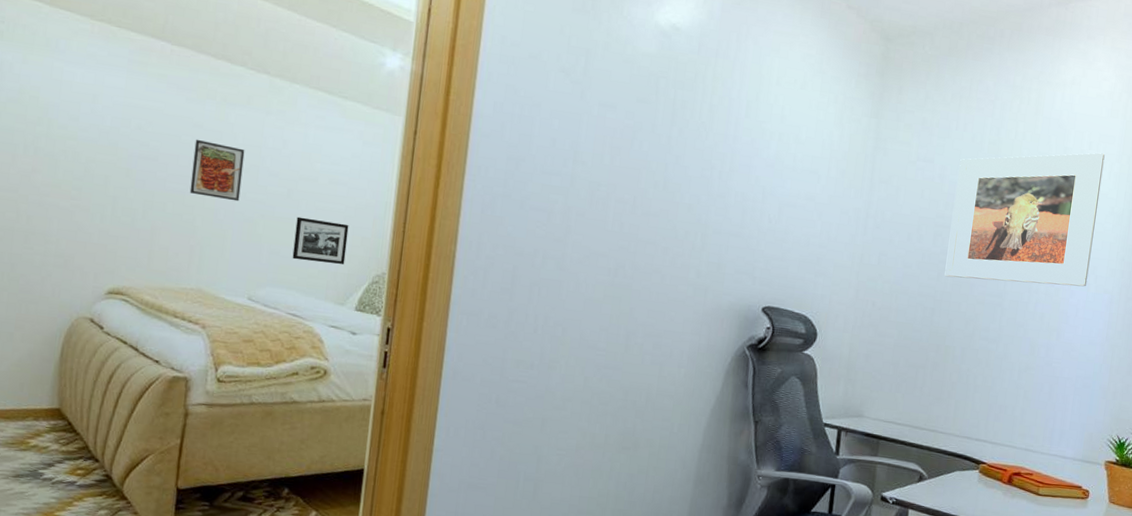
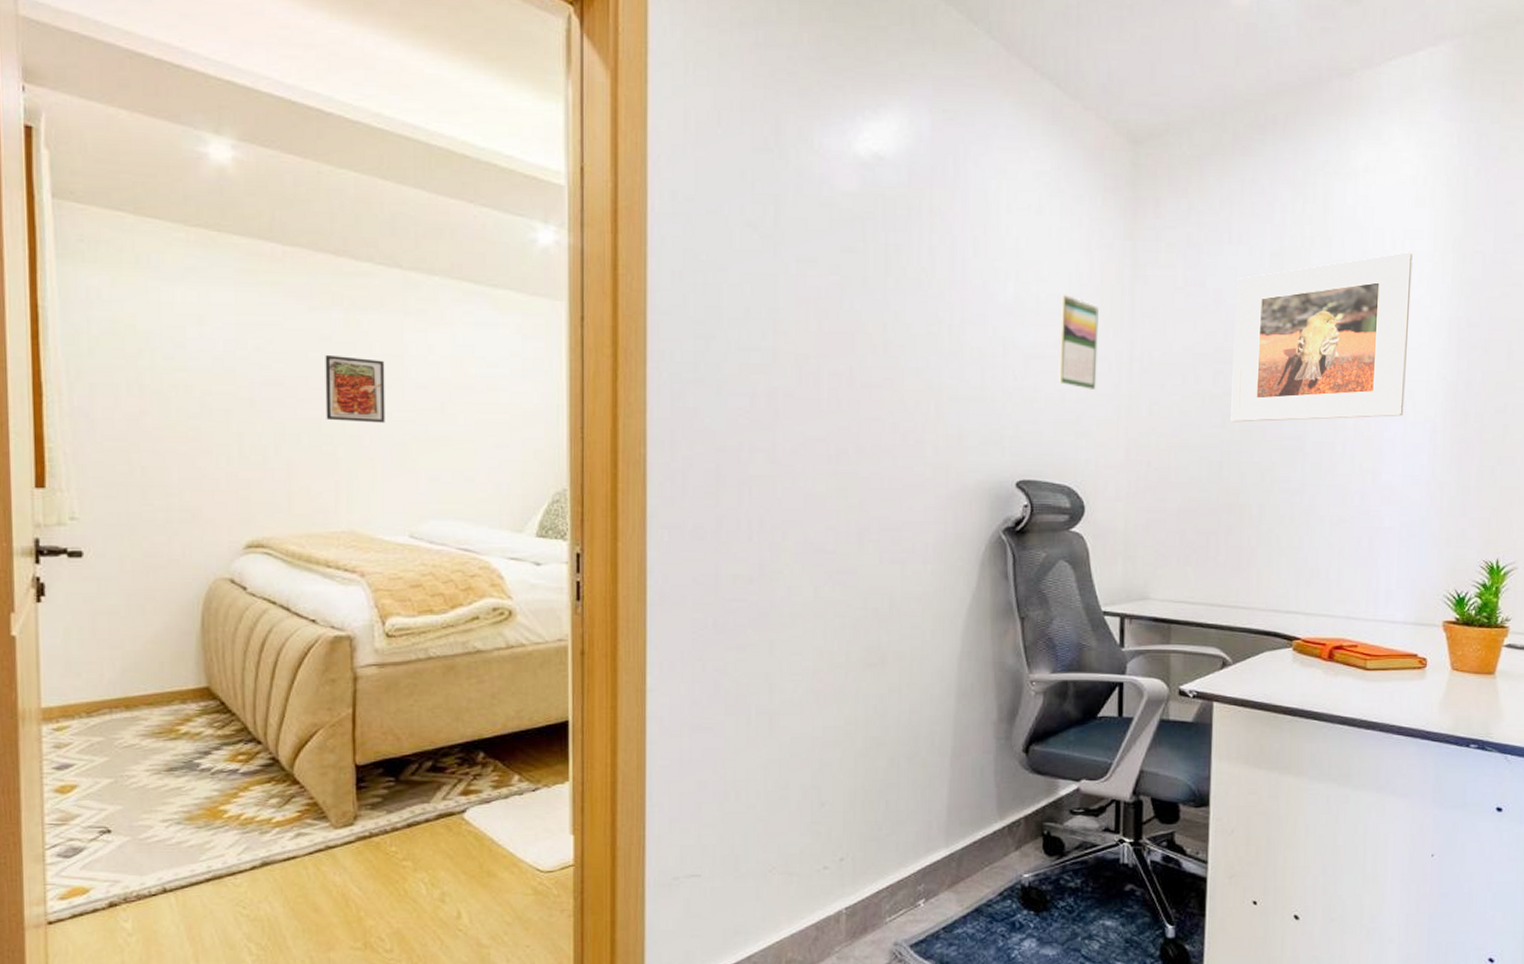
picture frame: present [292,216,349,264] -> none [455,433,518,485]
calendar: none [805,156,845,238] -> present [1058,294,1099,389]

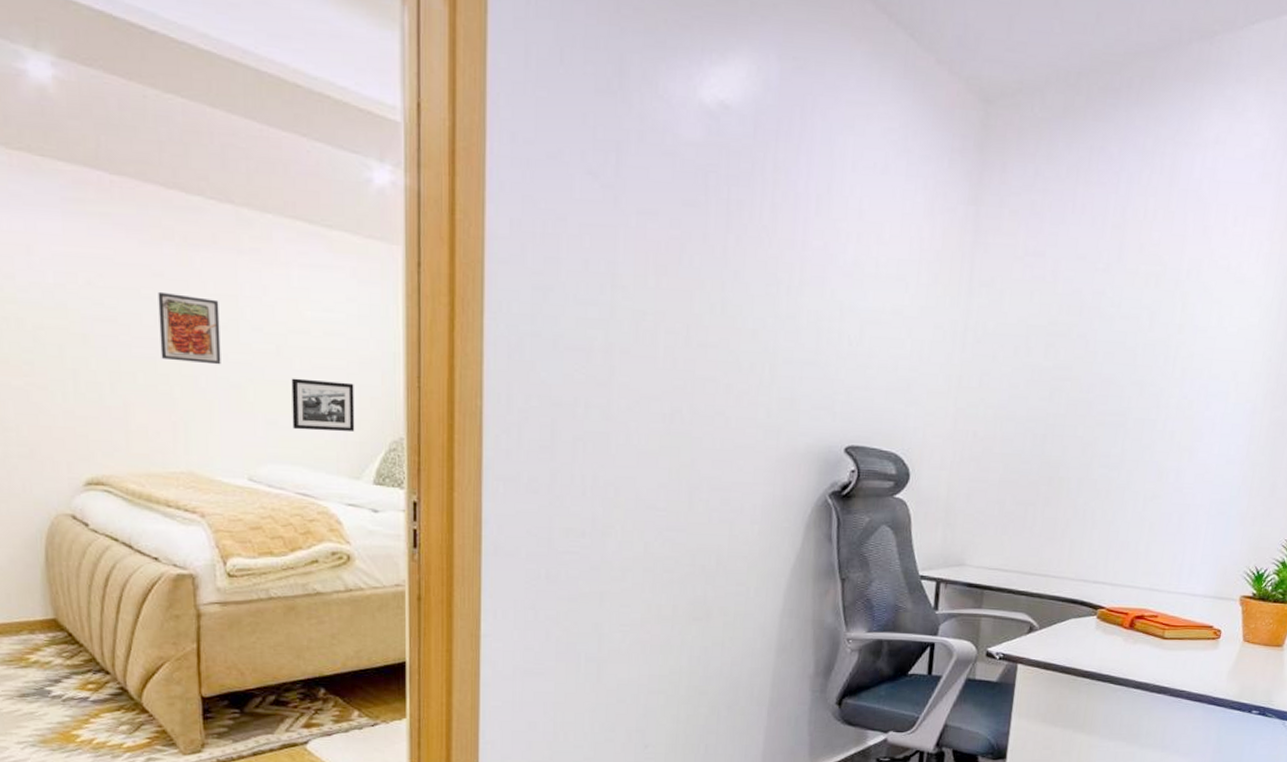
picture frame: none [455,433,518,485] -> present [291,378,355,432]
calendar: present [1058,294,1099,389] -> none [892,259,937,358]
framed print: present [1231,252,1413,422] -> none [1058,229,1253,397]

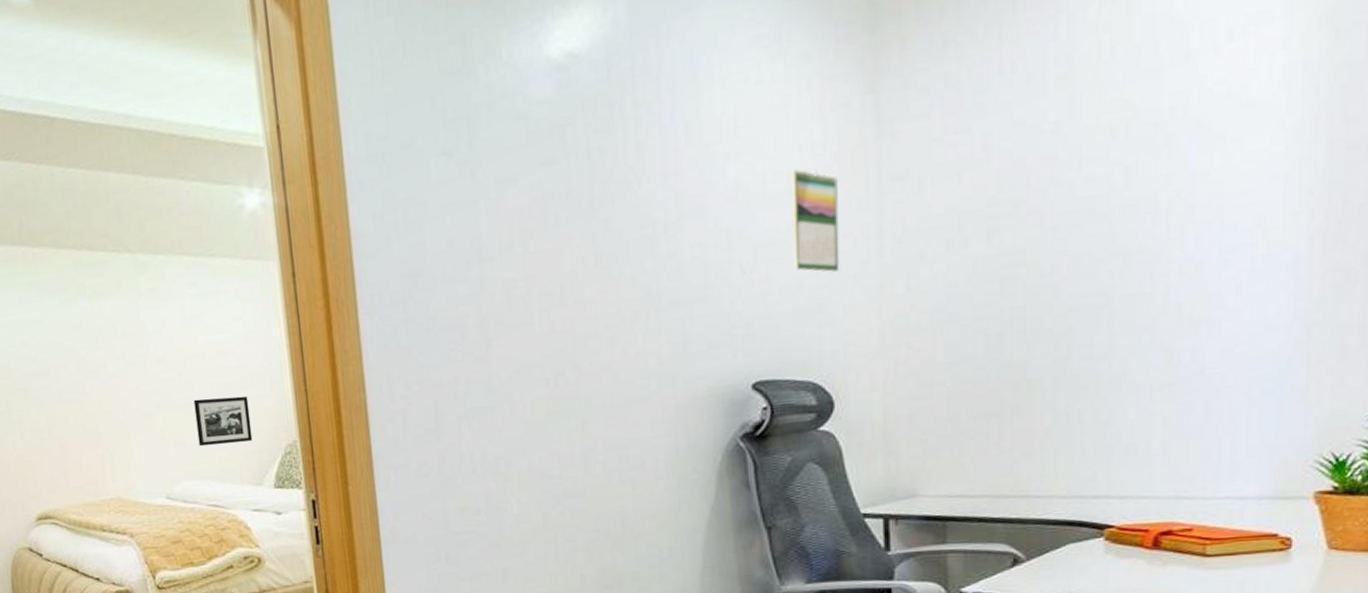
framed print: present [158,291,221,365] -> none [78,340,134,401]
calendar: none [892,259,937,358] -> present [792,169,840,272]

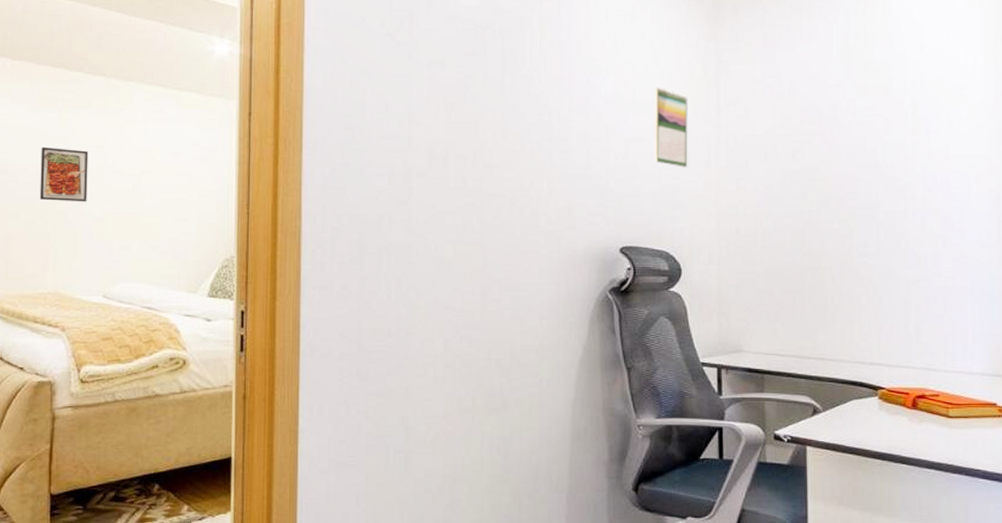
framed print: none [78,340,134,401] -> present [39,146,89,202]
picture frame: present [193,396,253,447] -> none [142,210,194,253]

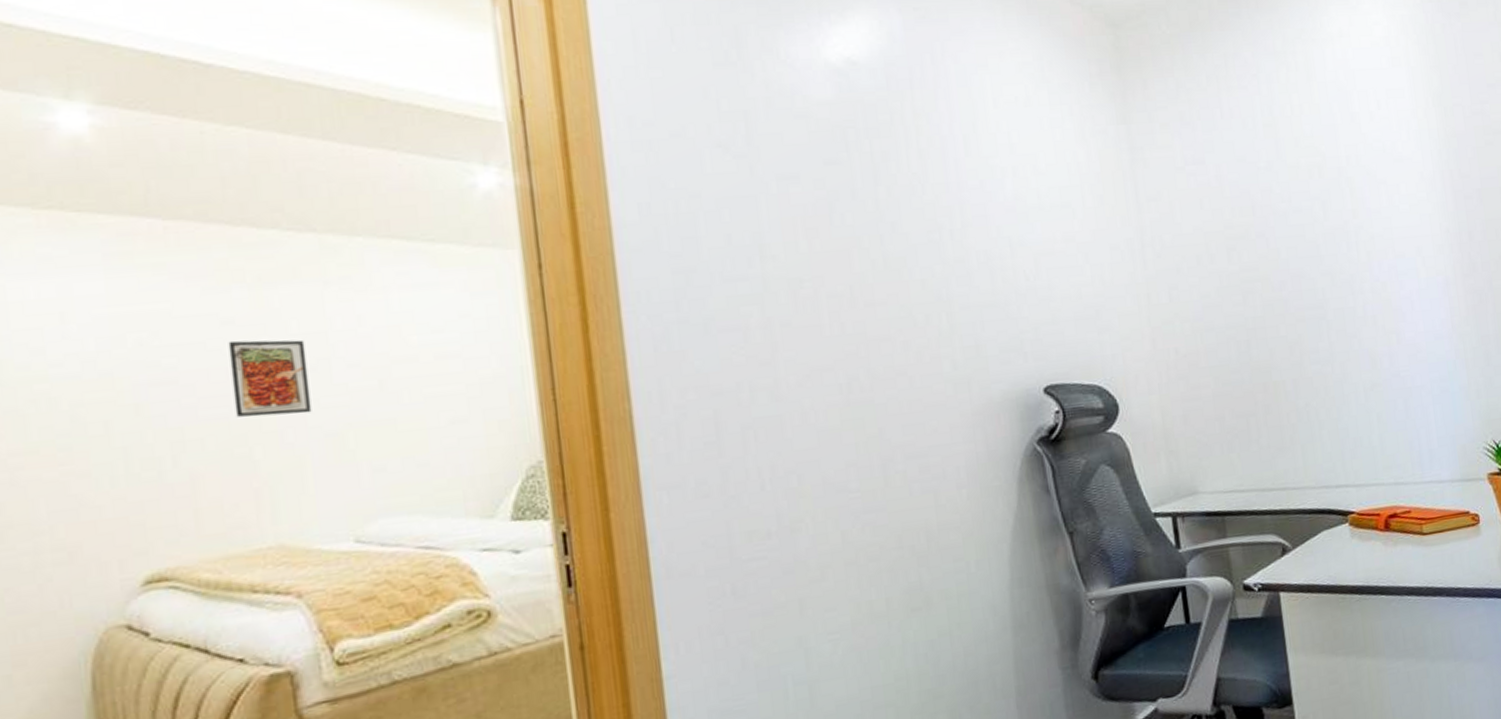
calendar: present [654,87,688,167] -> none [1062,185,1112,282]

